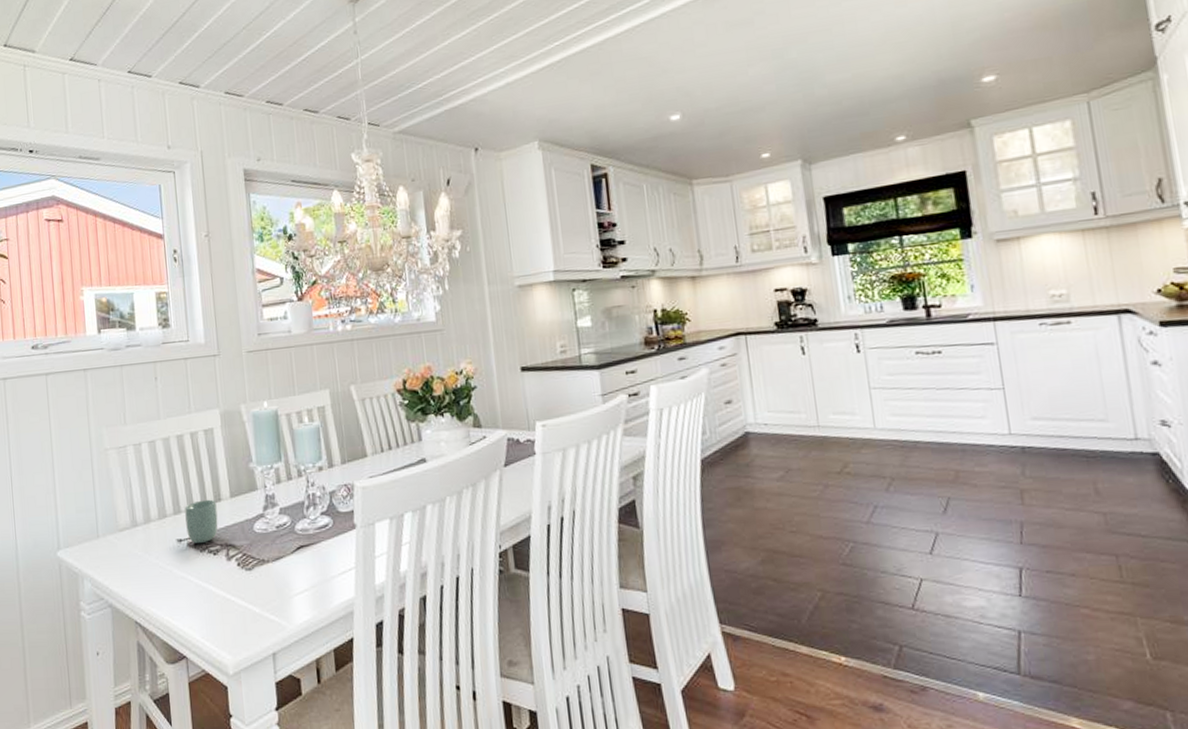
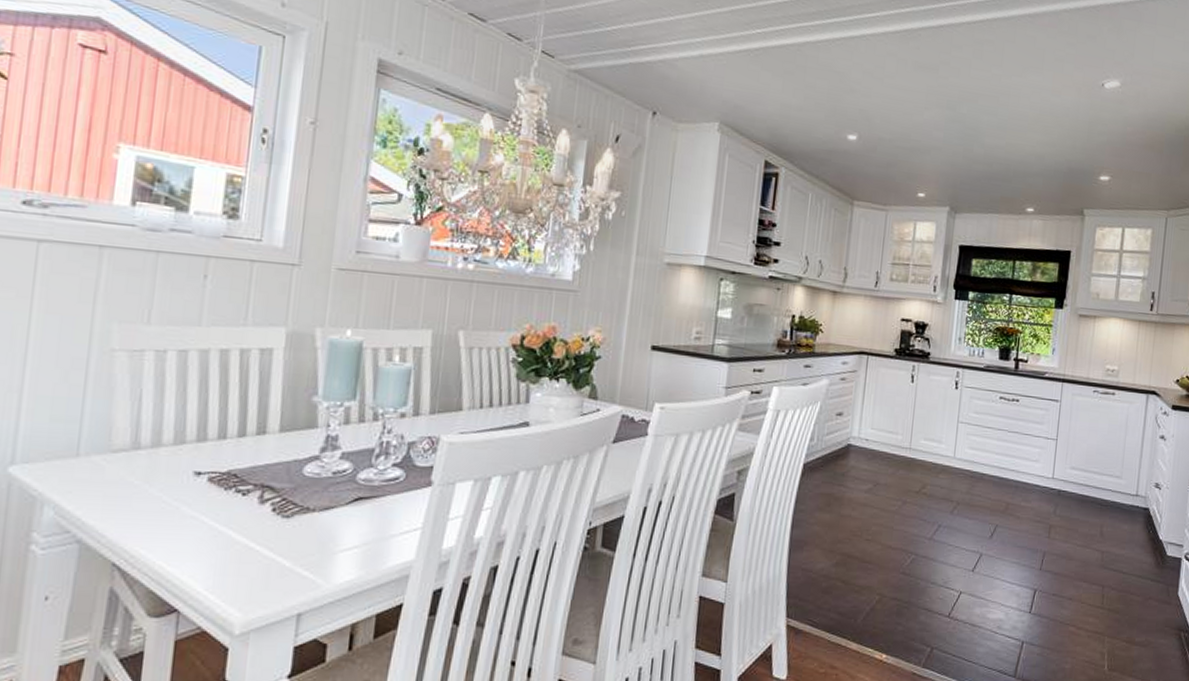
cup: present [185,499,218,544] -> none [210,429,259,481]

